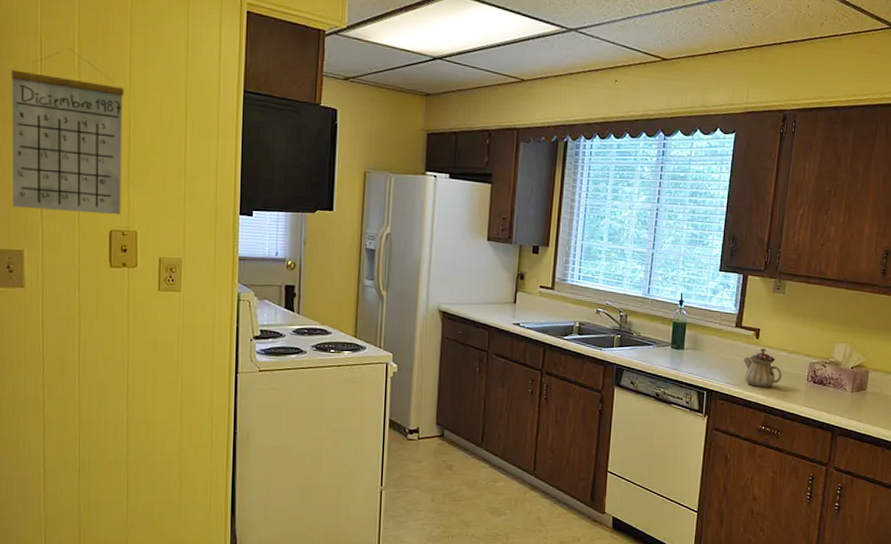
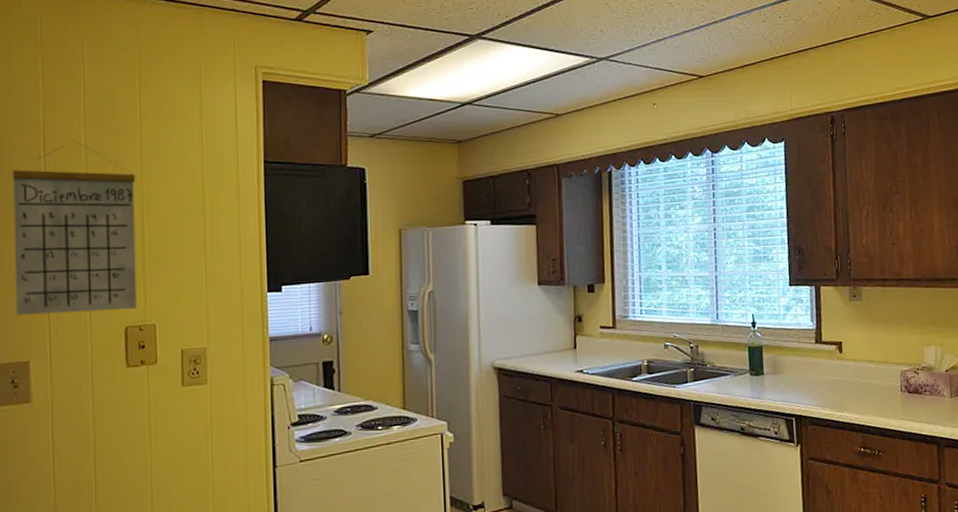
teapot: present [744,348,782,387] -> none [830,362,874,405]

